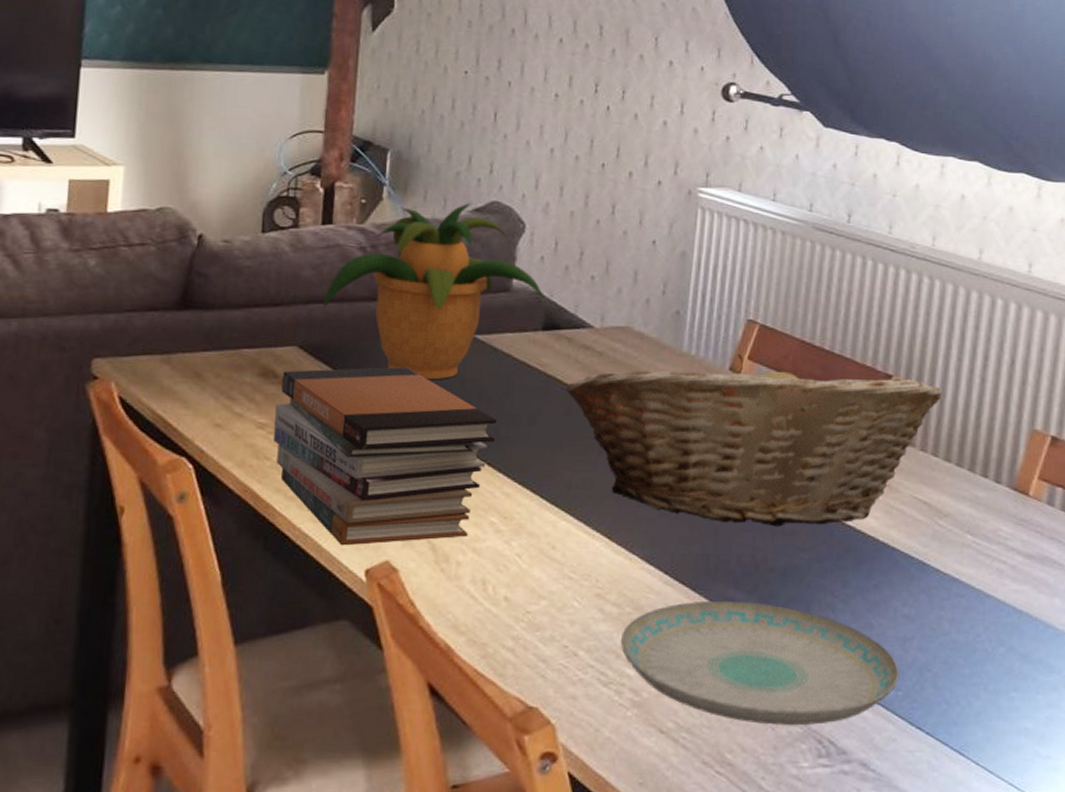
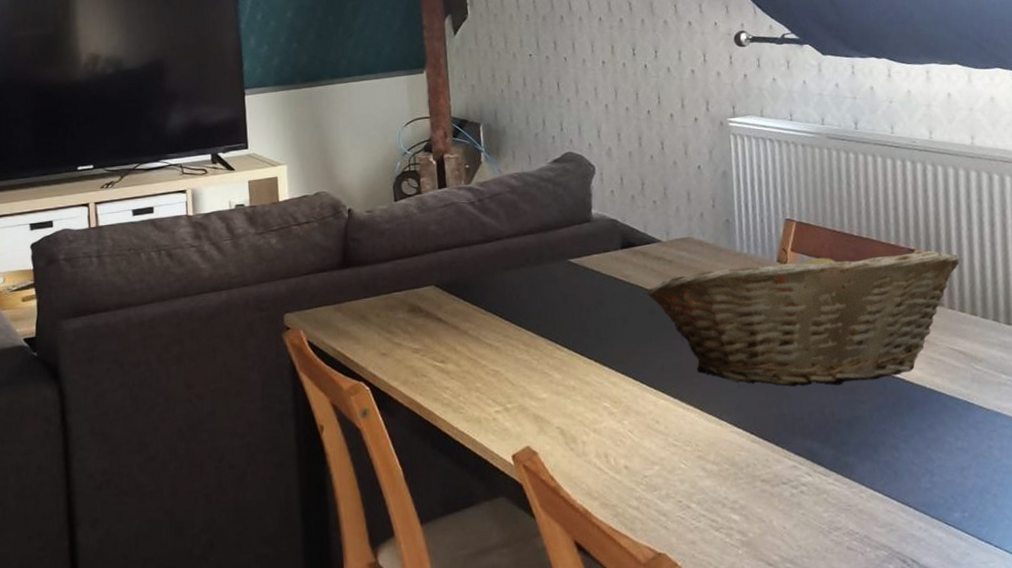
book stack: present [272,366,497,546] -> none [424,291,598,438]
potted plant: present [322,202,545,379] -> none [448,156,620,299]
plate: present [620,600,899,725] -> none [723,450,964,551]

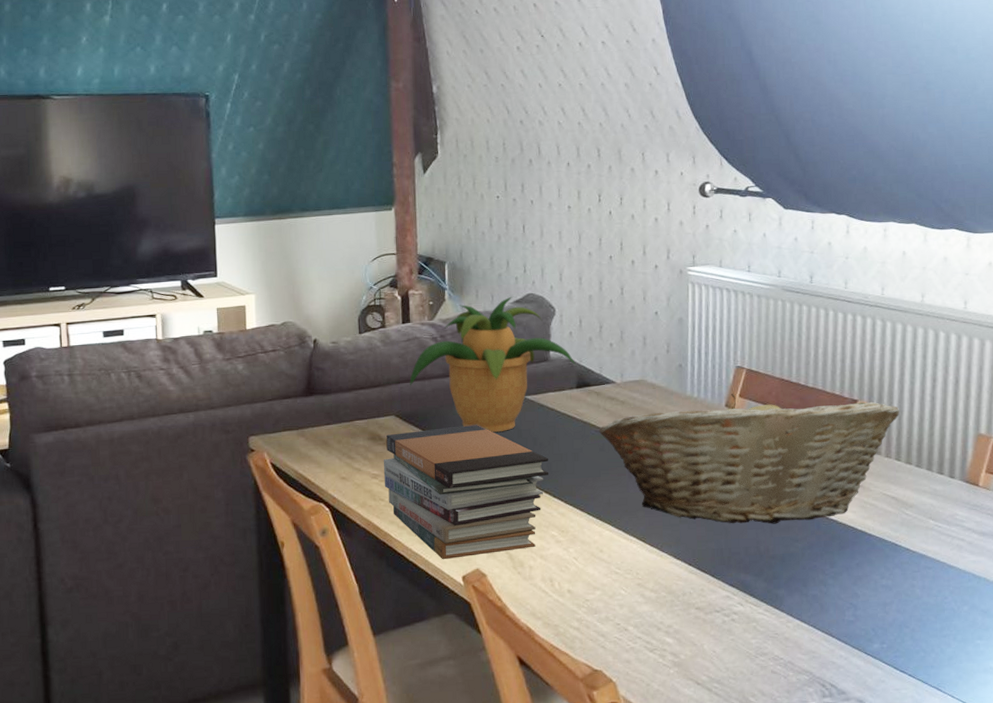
book stack: none [424,291,598,438] -> present [383,424,549,560]
potted plant: none [448,156,620,299] -> present [409,296,576,432]

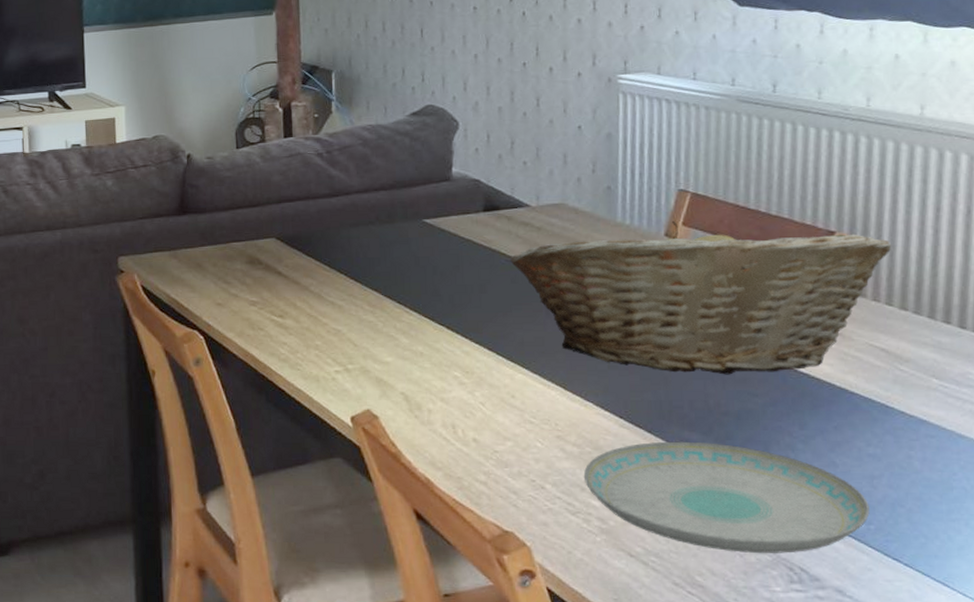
book stack: present [383,424,549,560] -> none [262,249,452,398]
potted plant: present [409,296,576,432] -> none [292,108,483,258]
plate: none [659,582,883,675] -> present [583,441,870,553]

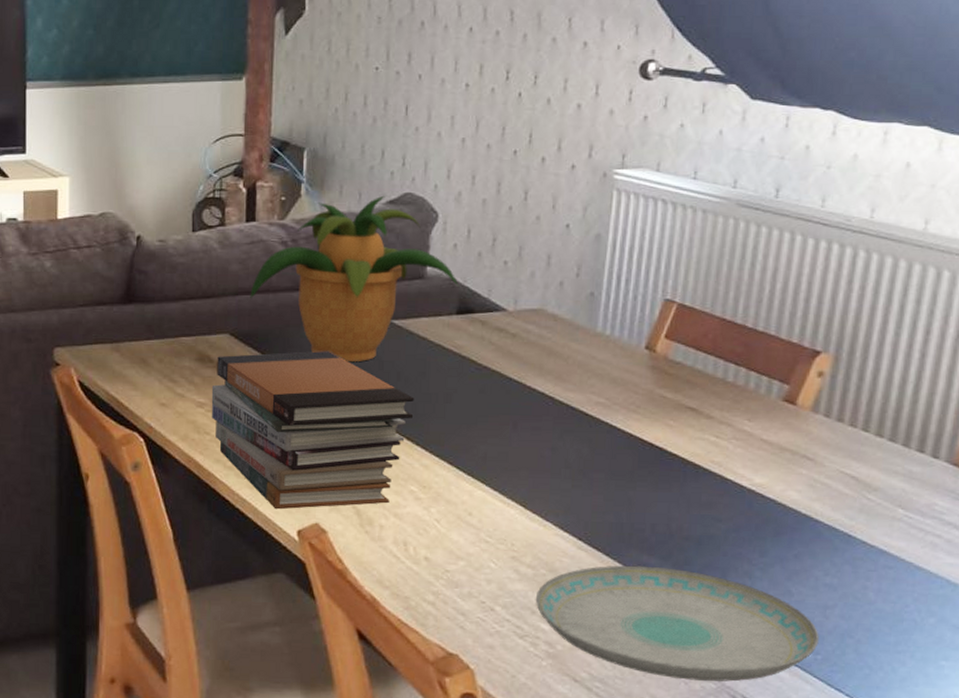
book stack: none [262,249,452,398] -> present [211,350,414,510]
potted plant: none [292,108,483,258] -> present [250,195,459,361]
fruit basket: present [510,220,892,375] -> none [480,332,876,498]

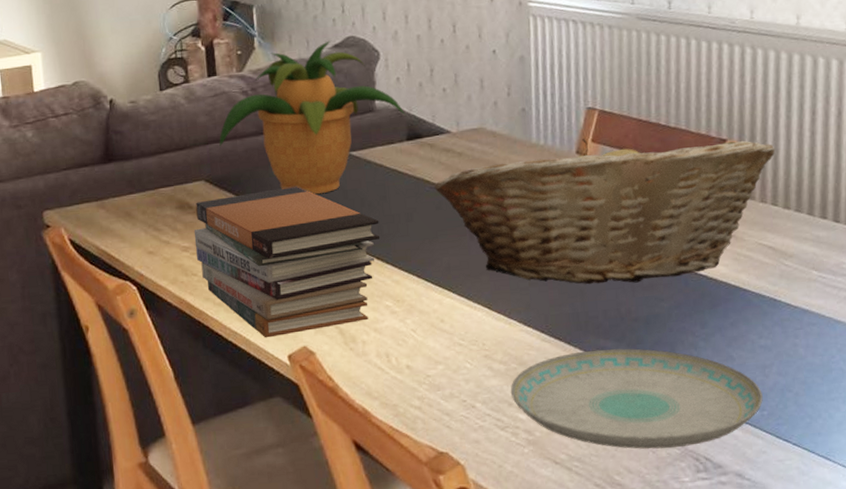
fruit basket: none [480,332,876,498] -> present [434,138,776,285]

